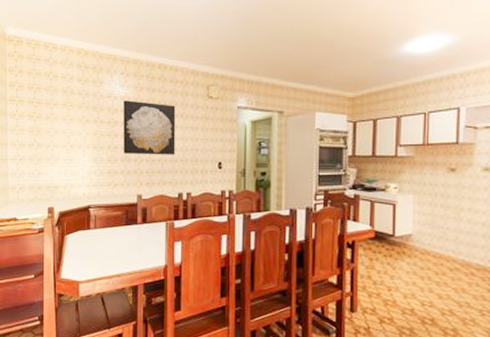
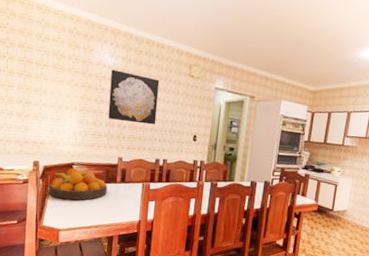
fruit bowl: none [65,211,128,247] -> present [48,167,108,200]

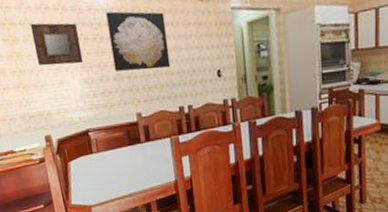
home mirror: none [43,65,85,107] -> present [30,23,84,66]
fruit bowl: present [48,167,108,200] -> none [67,134,133,173]

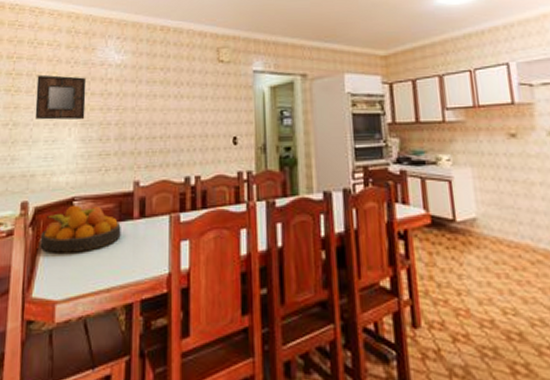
fruit bowl: none [67,134,133,173] -> present [40,204,121,253]
wall art: present [106,11,171,71] -> none [117,68,181,132]

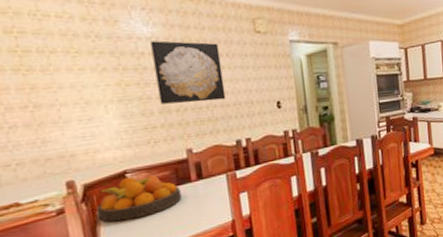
home mirror: present [35,74,87,120] -> none [51,51,121,100]
wall art: none [117,68,181,132] -> present [150,40,226,104]

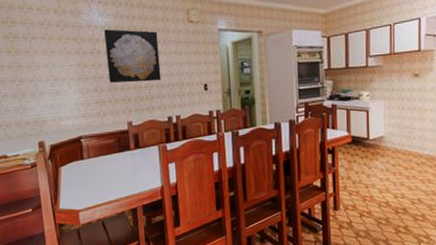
fruit bowl: present [96,175,182,222] -> none [58,141,122,178]

